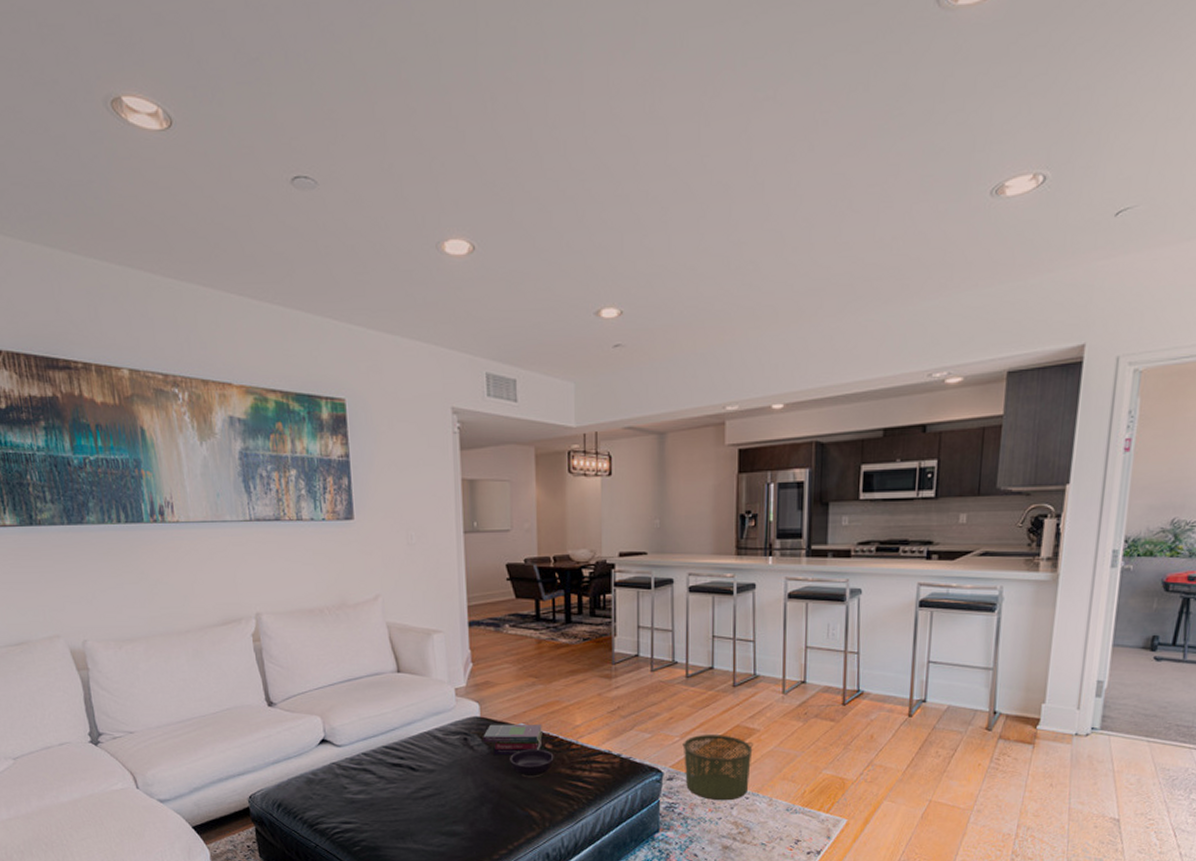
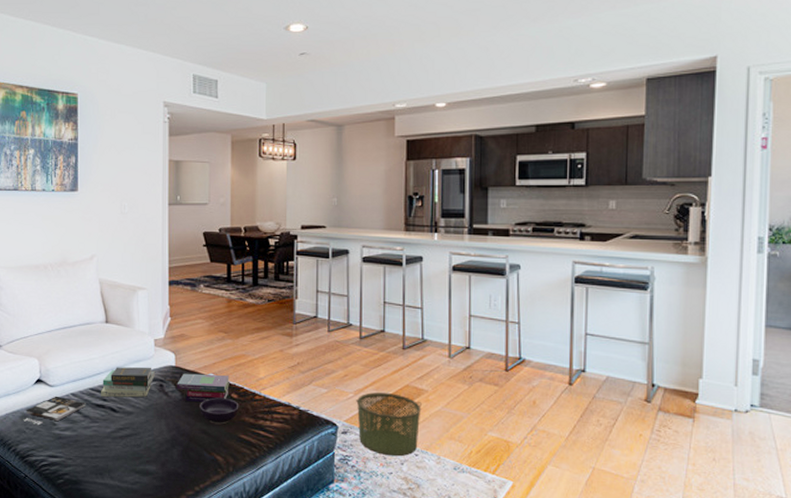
magazine: none [308,756,380,790] -> present [23,396,86,426]
books: none [397,719,458,754] -> present [101,367,155,398]

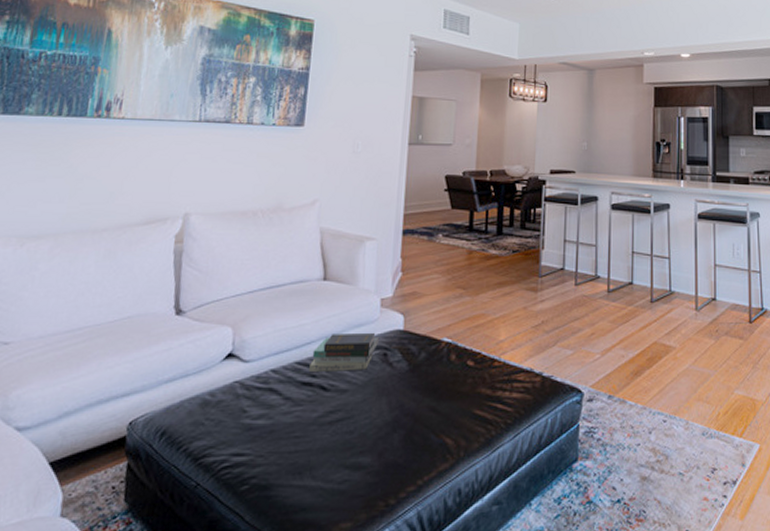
magazine: present [23,396,86,426] -> none [202,374,289,415]
books: present [177,373,229,402] -> none [403,338,466,372]
bowl: present [200,397,239,425] -> none [429,366,475,399]
basket: present [356,392,422,457] -> none [603,351,670,425]

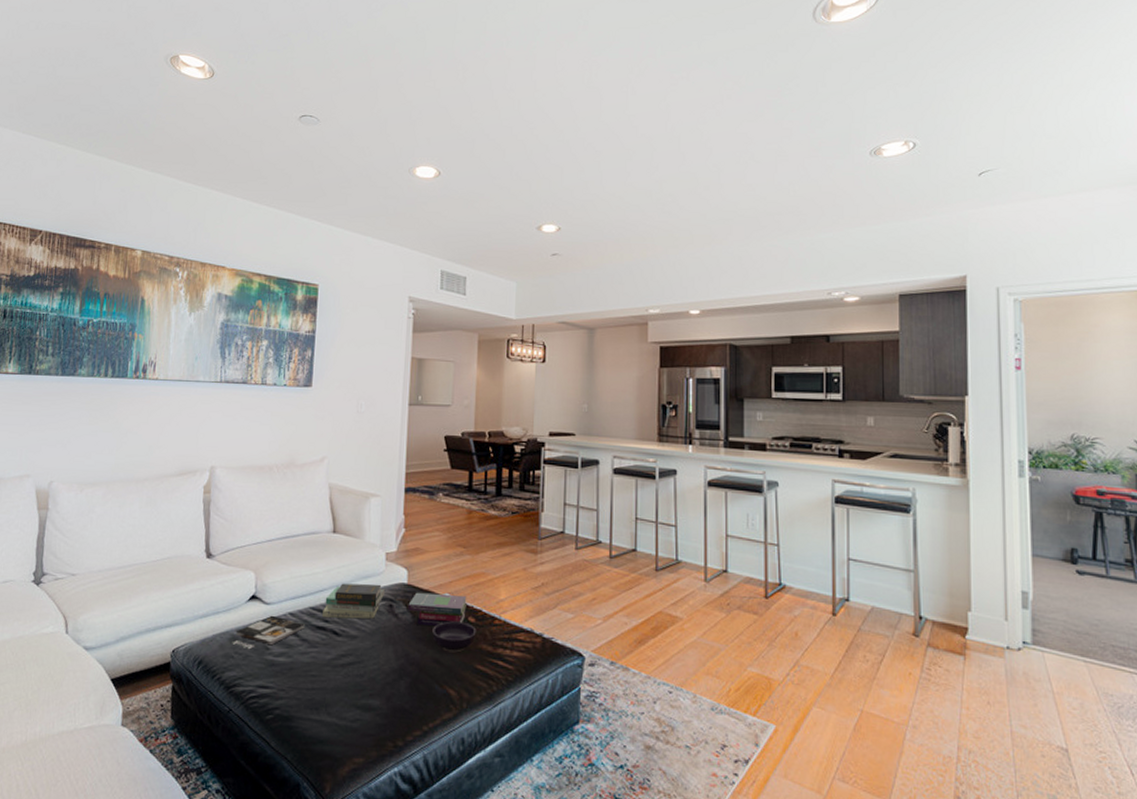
magazine: none [202,374,289,415] -> present [232,615,305,650]
books: none [403,338,466,372] -> present [408,592,467,626]
bowl: none [429,366,475,399] -> present [432,621,477,653]

